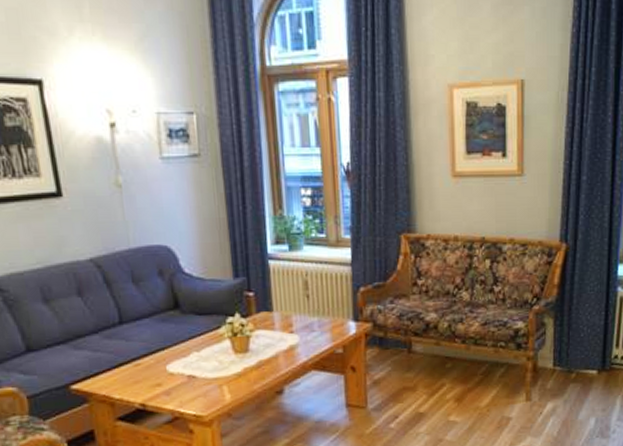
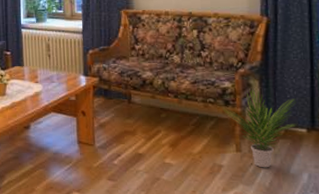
potted plant: none [514,329,590,417] -> present [222,90,297,168]

